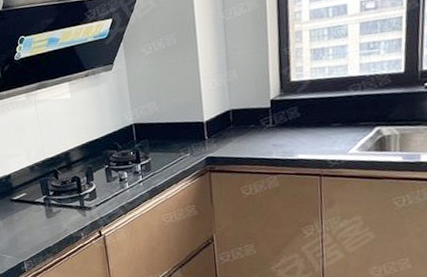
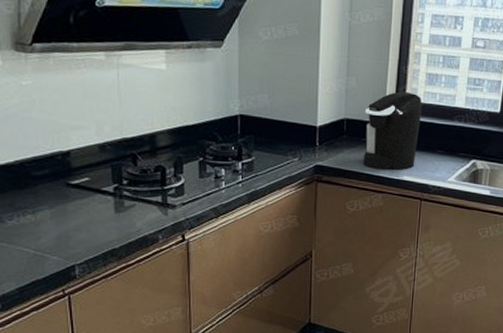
coffee maker: none [250,71,311,153] -> present [363,91,422,170]

